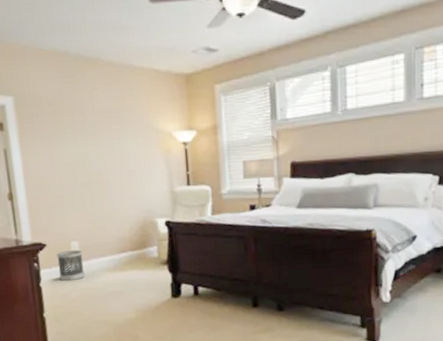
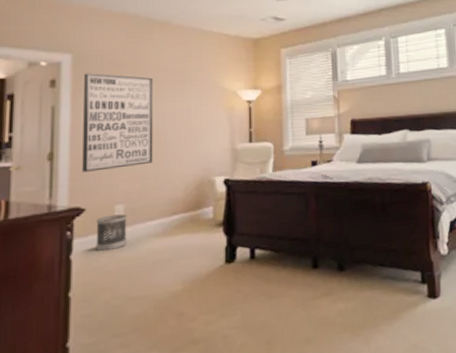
wall art: none [27,115,99,211] -> present [82,73,154,172]

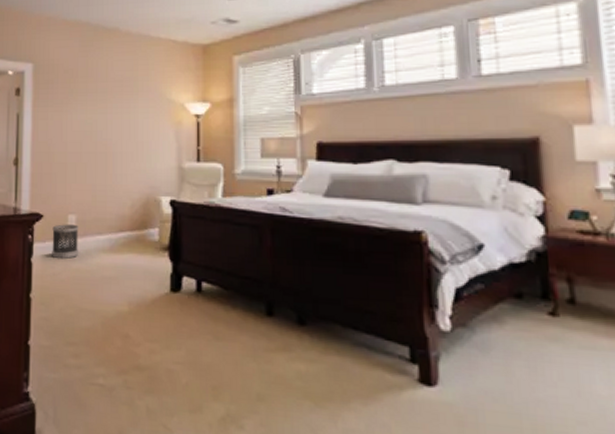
wall art: present [82,73,154,172] -> none [41,82,103,179]

